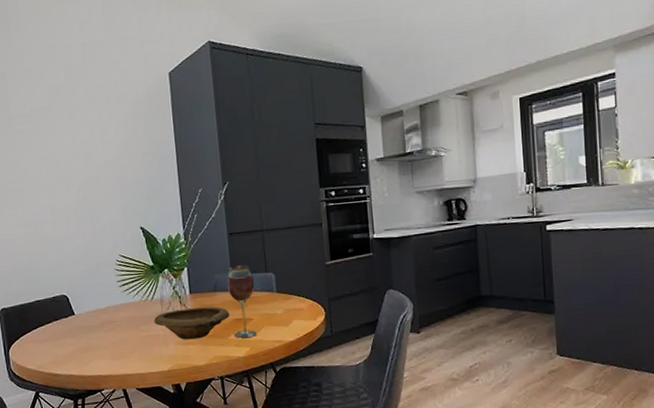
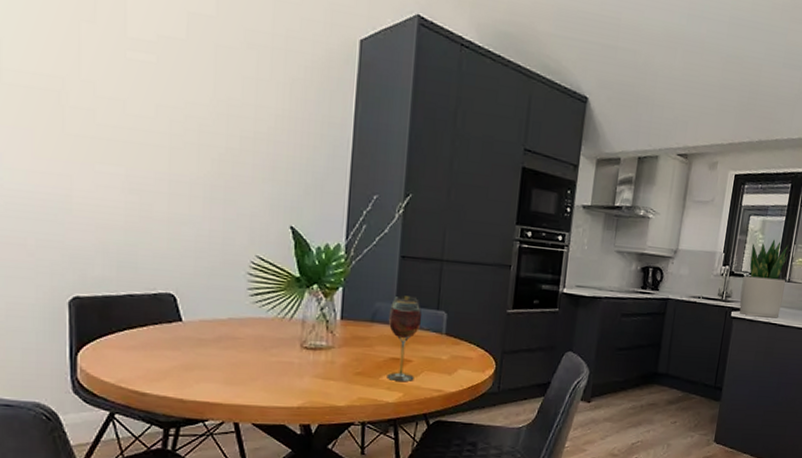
bowl: present [154,306,230,340] -> none [289,336,386,375]
planter: none [551,148,600,227] -> present [739,239,789,319]

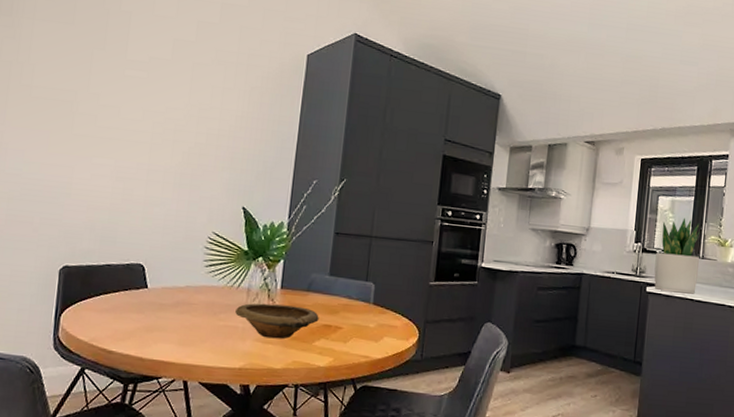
bowl: none [289,336,386,375] -> present [235,303,319,339]
wineglass: present [387,295,422,382] -> none [319,267,353,348]

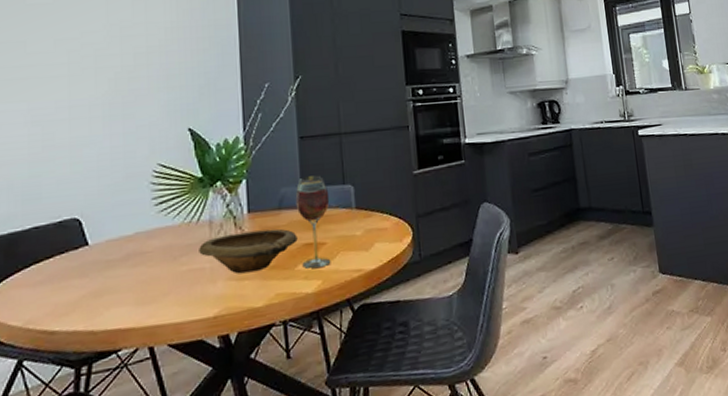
wineglass: none [319,267,353,348] -> present [295,175,331,269]
planter: present [654,218,700,294] -> none [639,52,687,132]

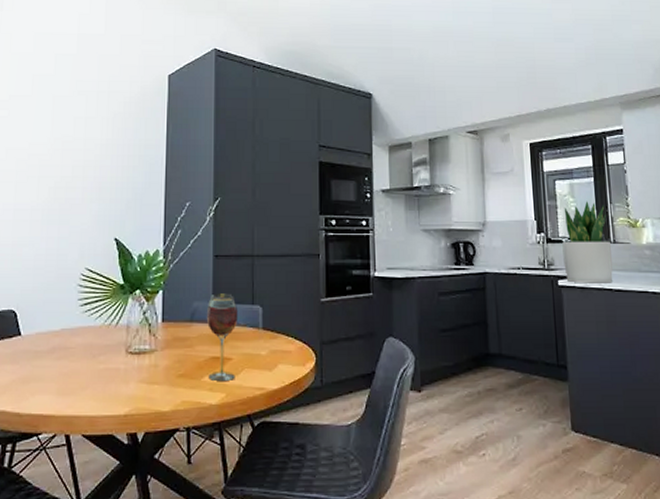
bowl: present [199,228,298,274] -> none [116,340,206,378]
planter: none [639,52,687,132] -> present [562,201,613,283]

